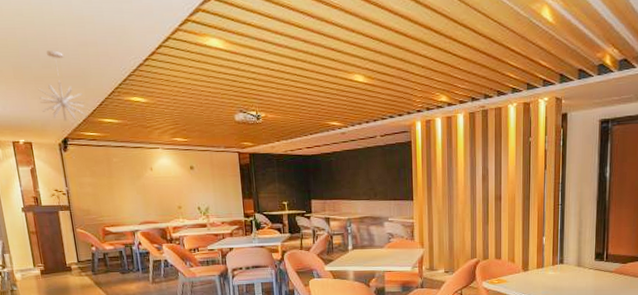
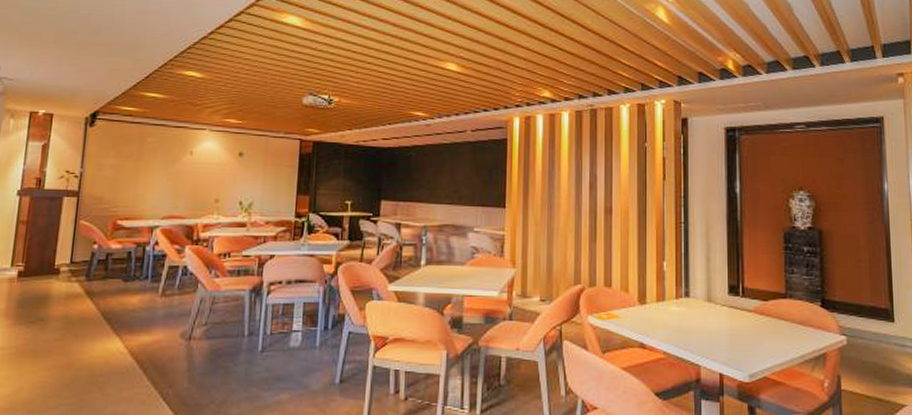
pendant light: present [38,50,85,122] -> none [76,16,130,93]

